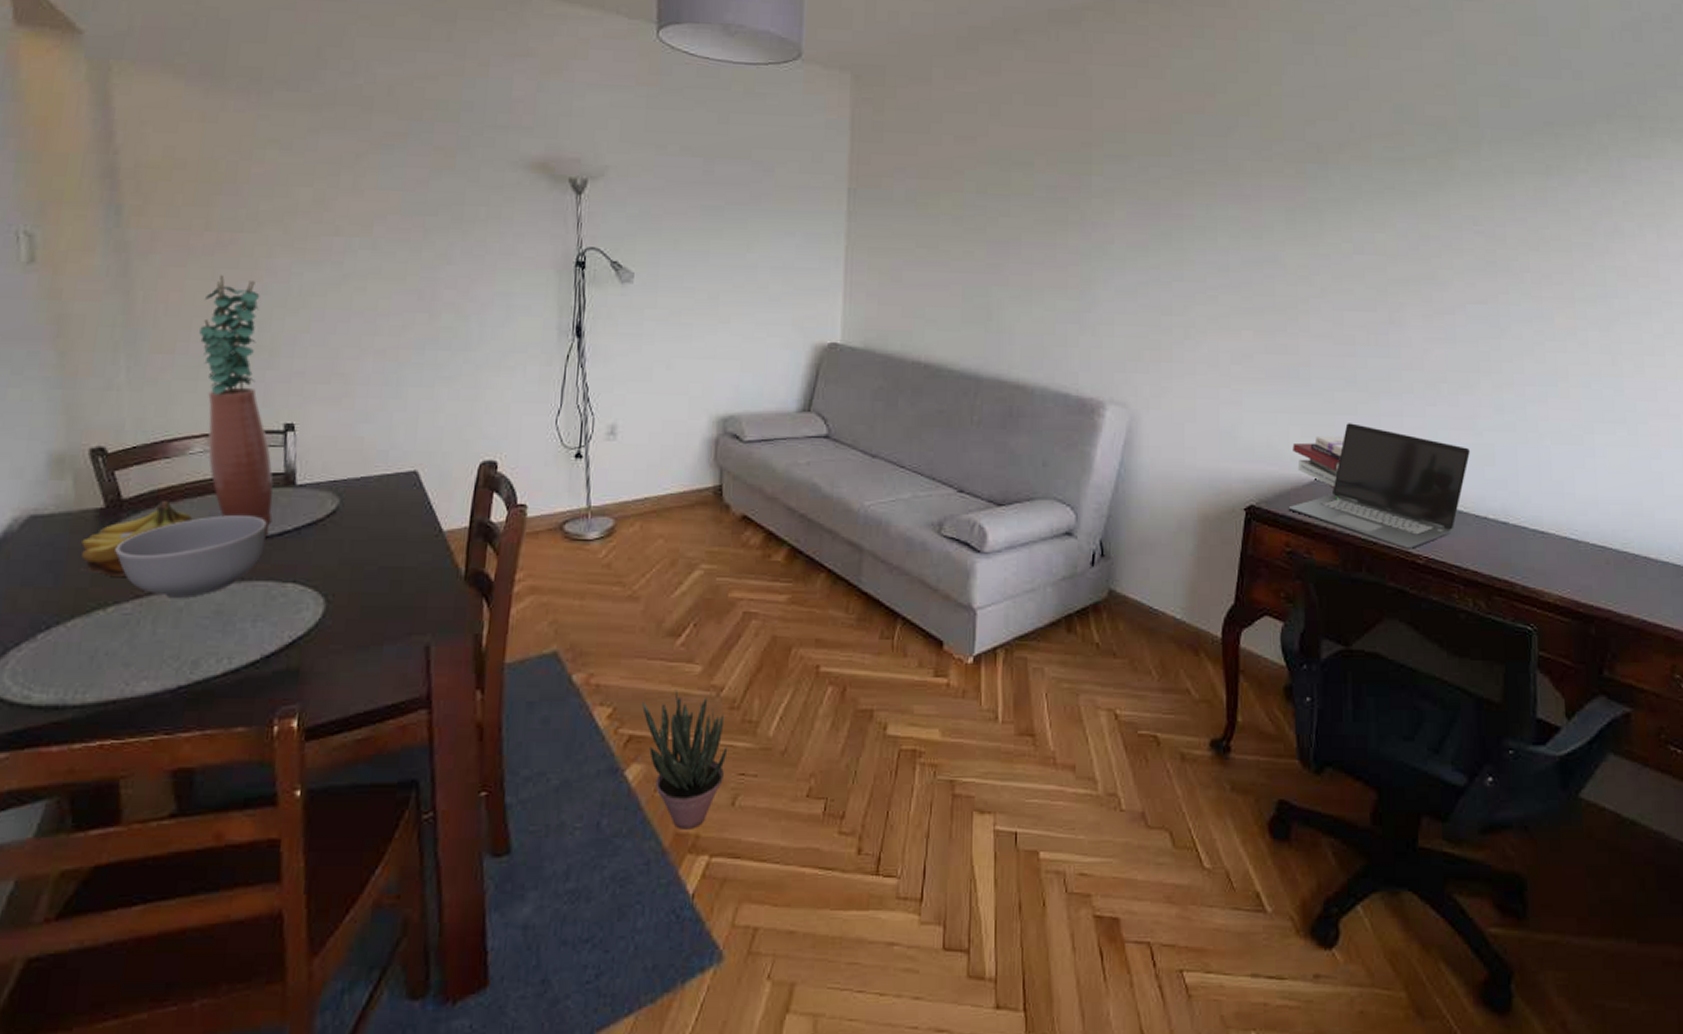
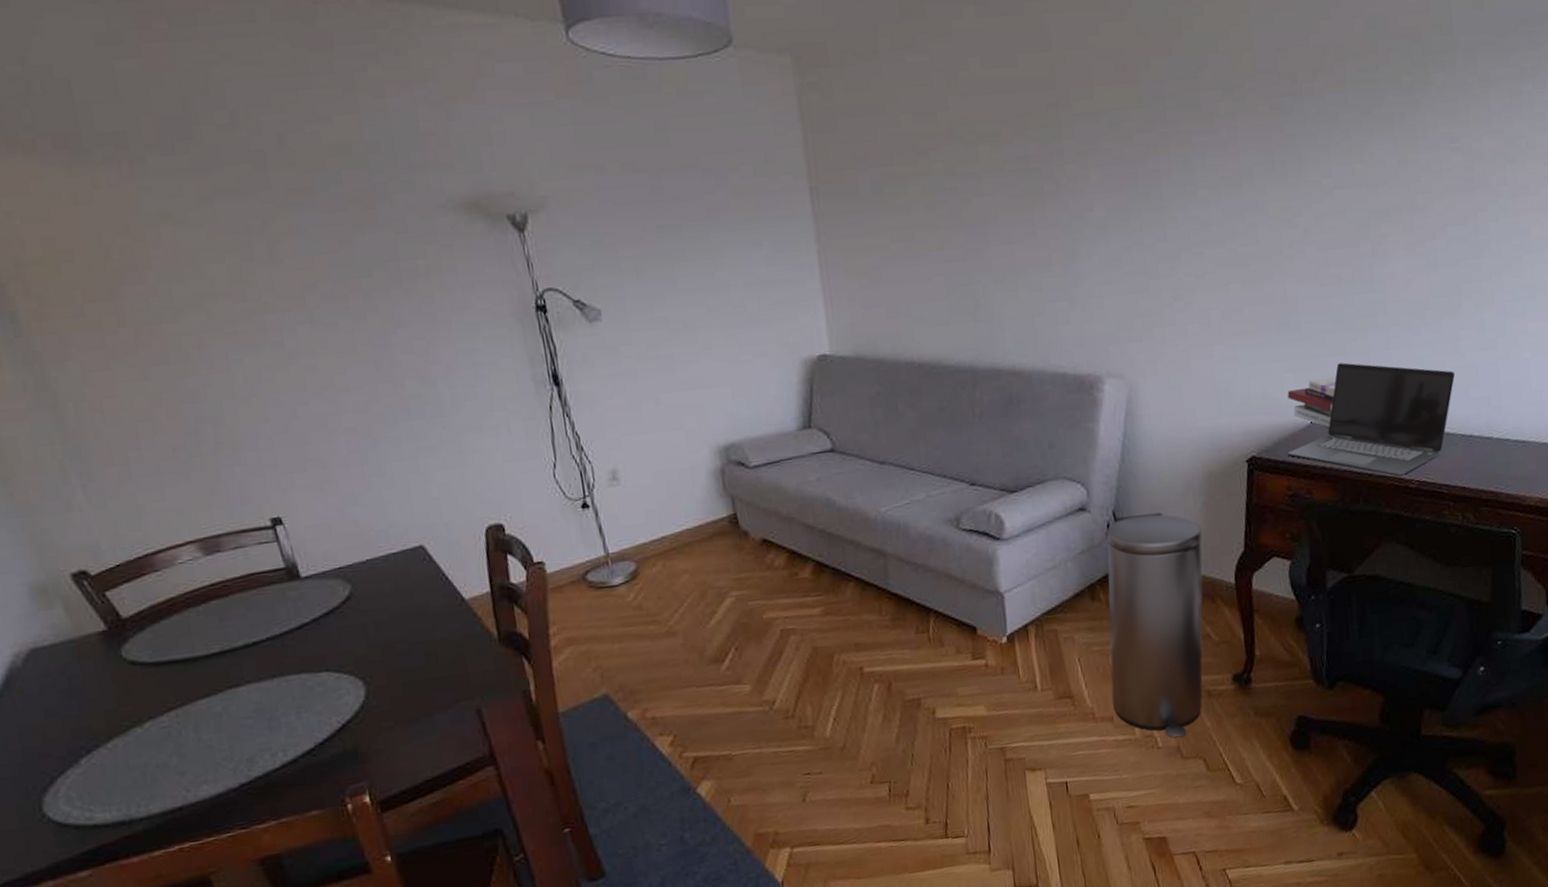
fruit: present [80,501,193,578] -> none [92,613,204,695]
bowl: present [115,514,267,598] -> none [132,614,288,705]
vase: present [199,275,273,536] -> none [142,373,288,632]
potted plant: present [642,689,728,829] -> none [700,710,791,830]
pedal bin: none [1076,547,1192,802] -> present [1106,512,1203,738]

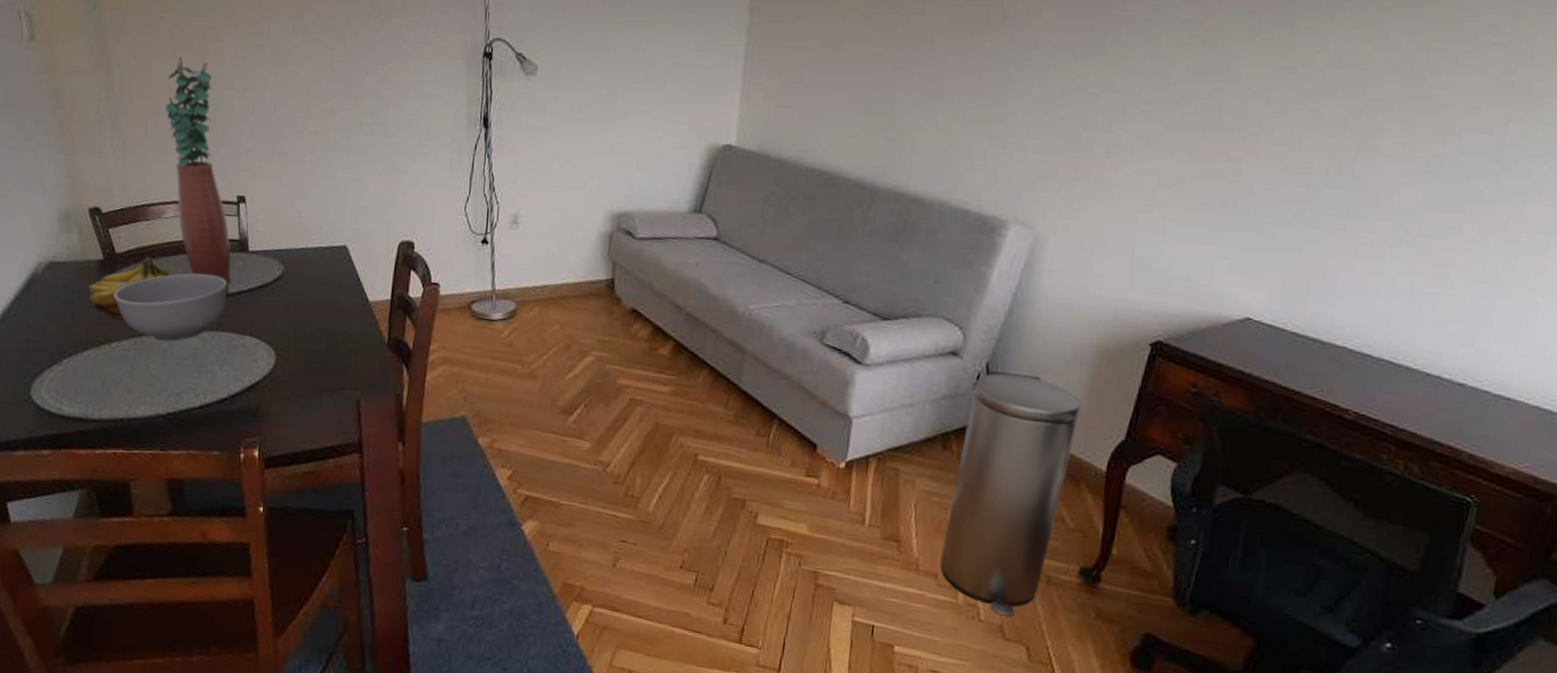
fruit: none [92,613,204,695] -> present [87,257,170,320]
bowl: none [132,614,288,705] -> present [114,273,227,341]
vase: none [142,373,288,632] -> present [166,56,232,294]
laptop: present [1287,362,1456,477] -> none [1200,261,1435,404]
books: present [1287,377,1336,430] -> none [1216,273,1280,332]

